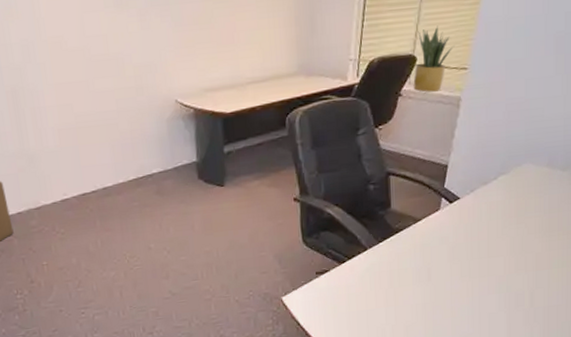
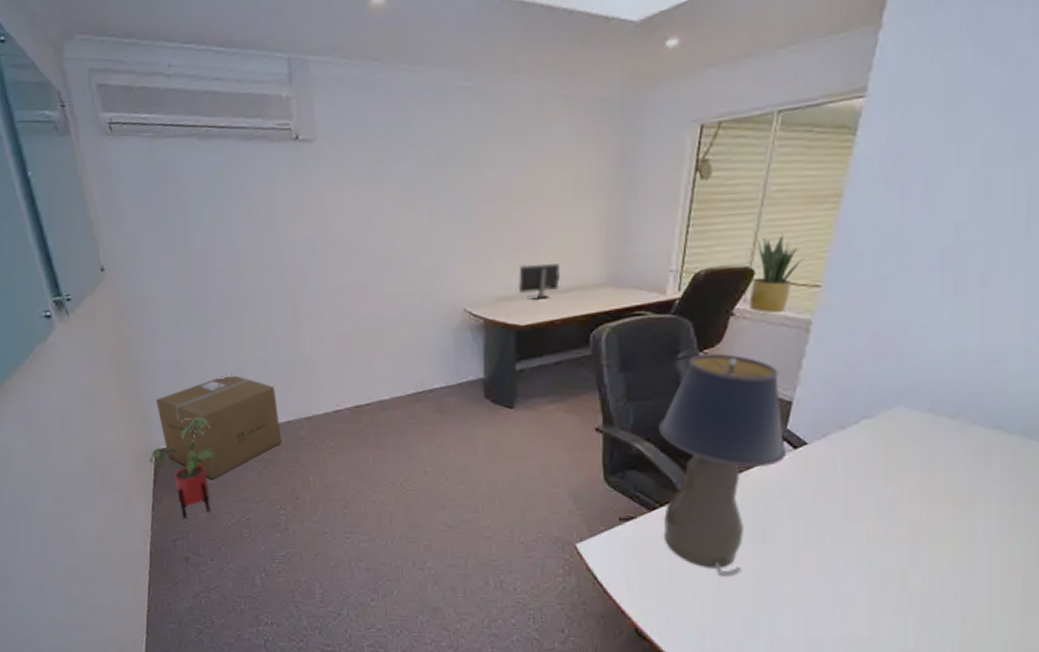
computer monitor: none [222,56,259,90] -> present [517,263,561,300]
table lamp: none [345,128,445,312] -> present [659,353,787,577]

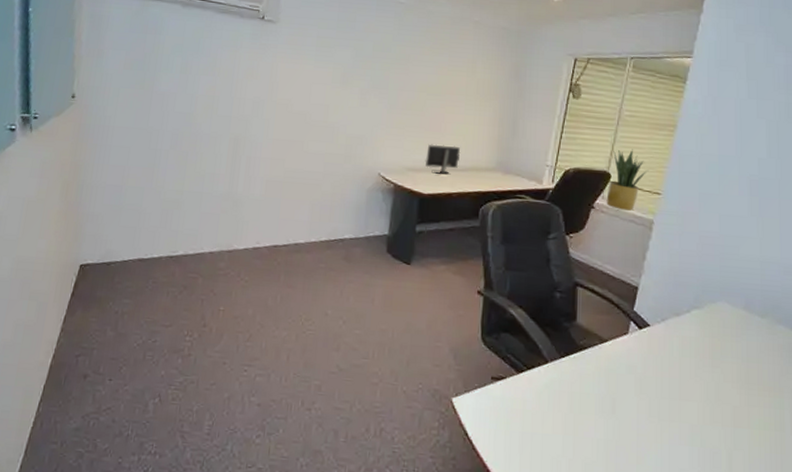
house plant: present [149,416,215,518] -> none [72,237,138,334]
box: present [155,374,282,481] -> none [90,202,205,300]
table lamp: present [659,353,787,577] -> none [529,237,634,444]

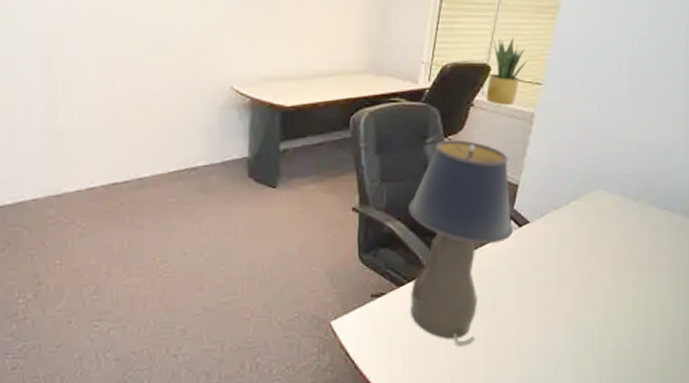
computer monitor: present [425,144,461,175] -> none [285,47,326,82]
table lamp: none [529,237,634,444] -> present [409,139,514,346]

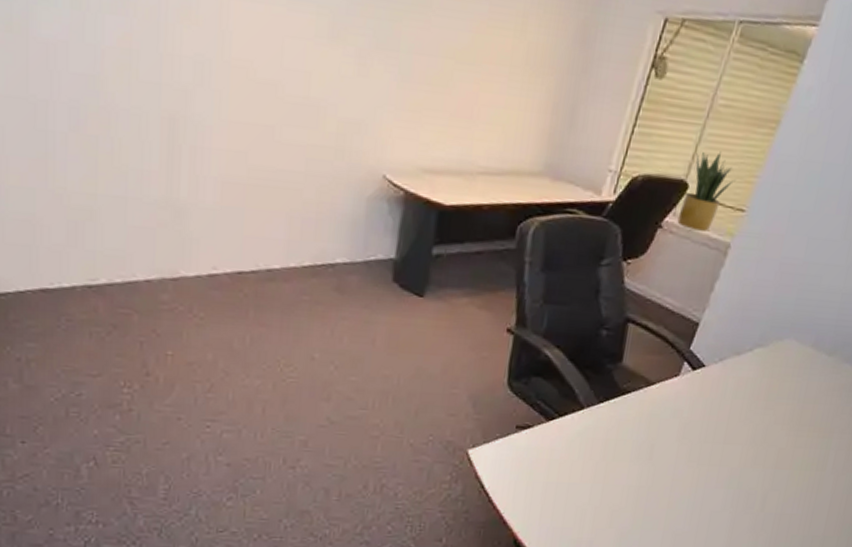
table lamp: present [409,139,514,346] -> none [557,263,693,491]

